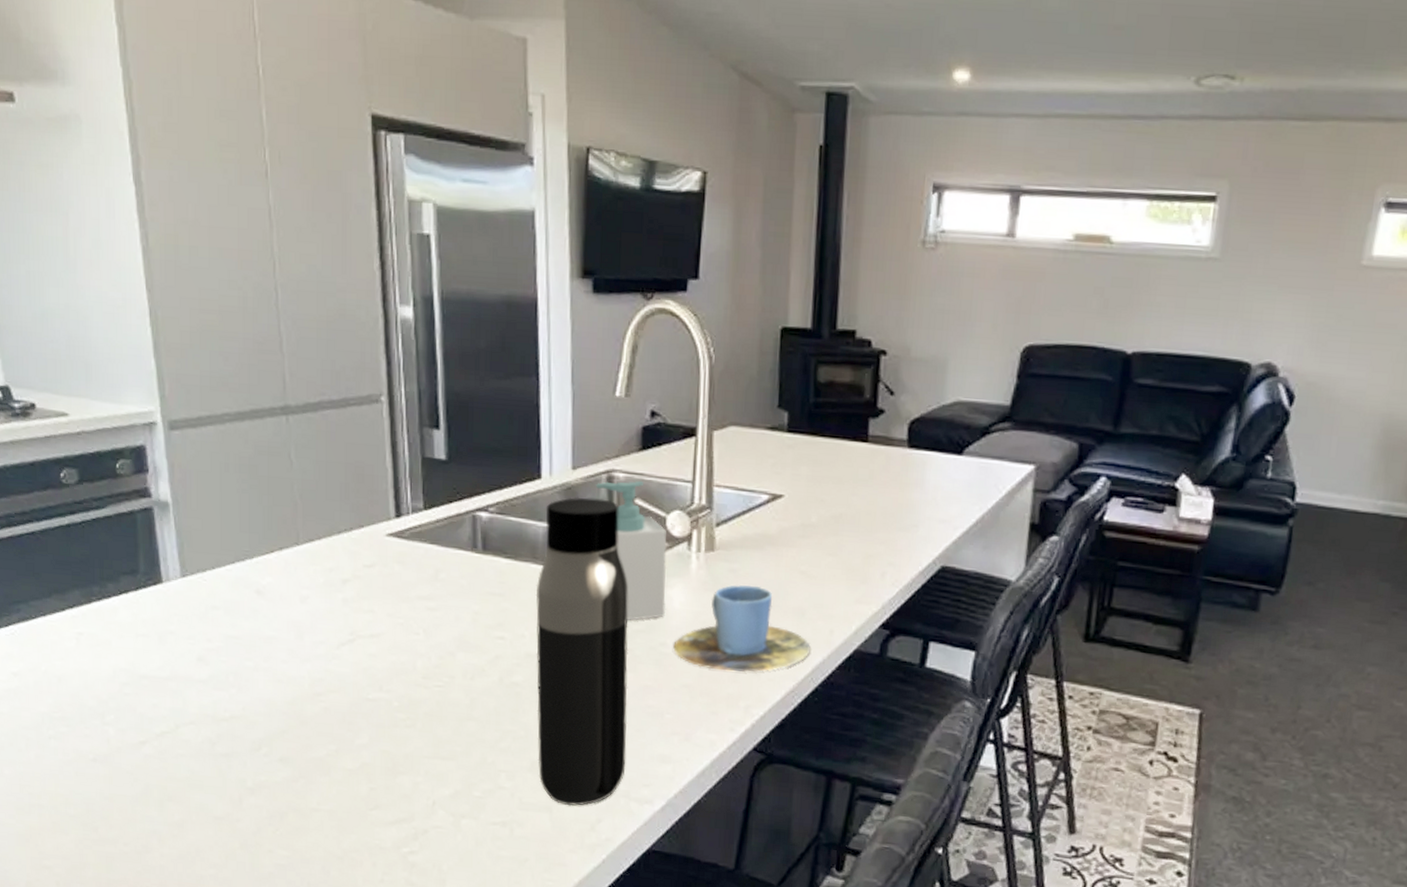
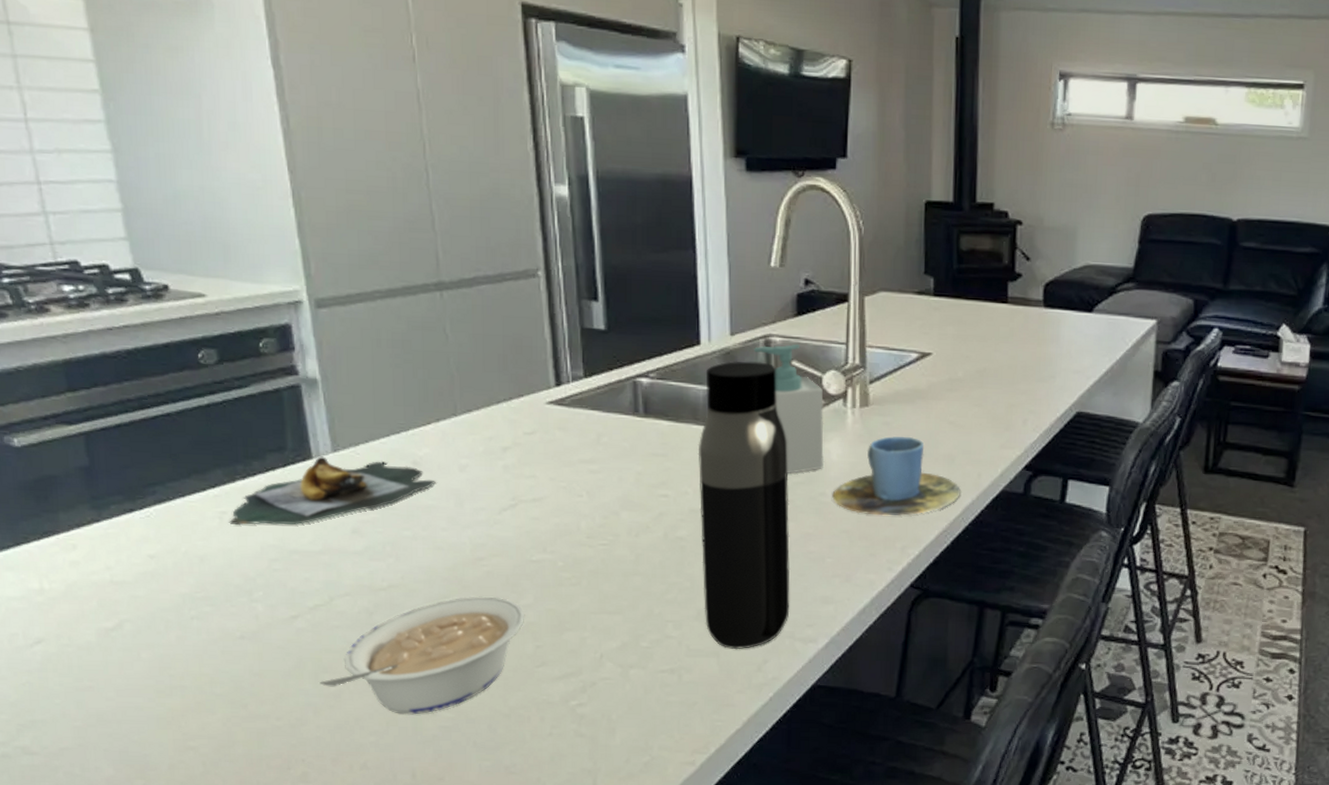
banana bunch: none [85,581,277,650] -> present [229,456,436,525]
legume: none [164,732,360,850] -> present [320,596,525,715]

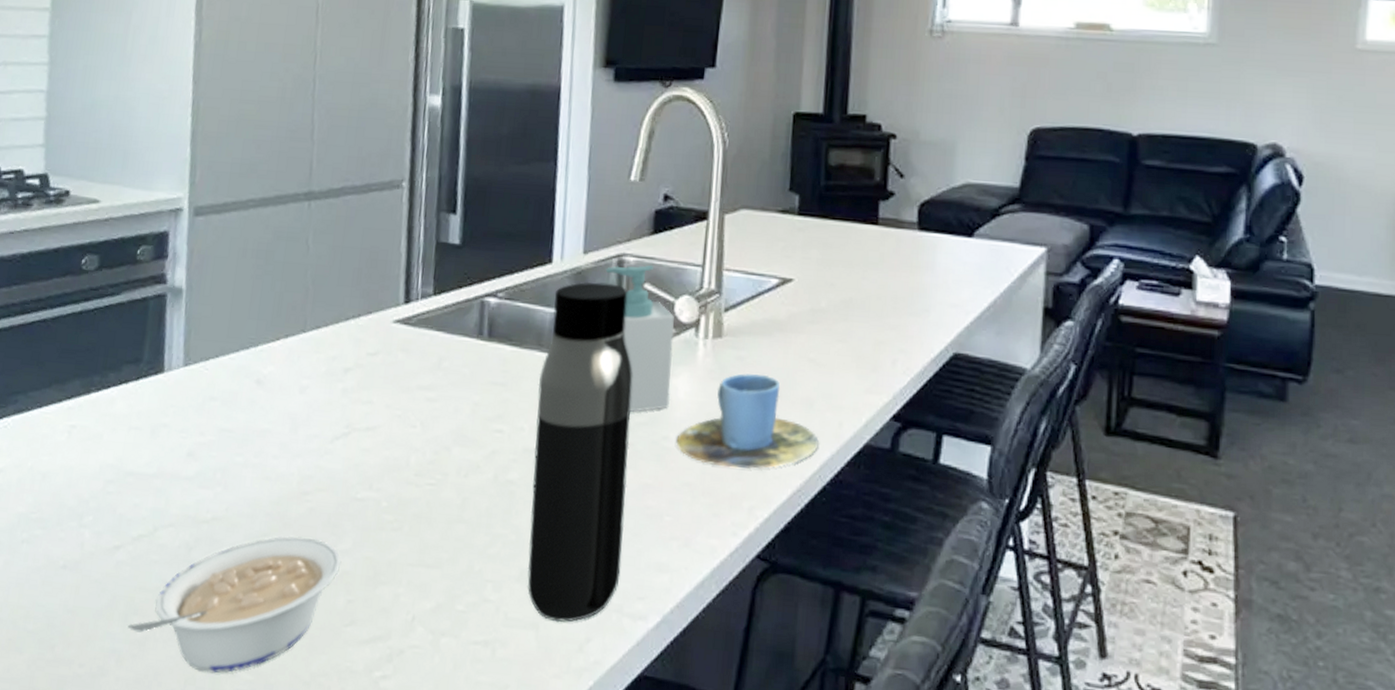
banana bunch: present [229,456,436,525] -> none [76,370,275,444]

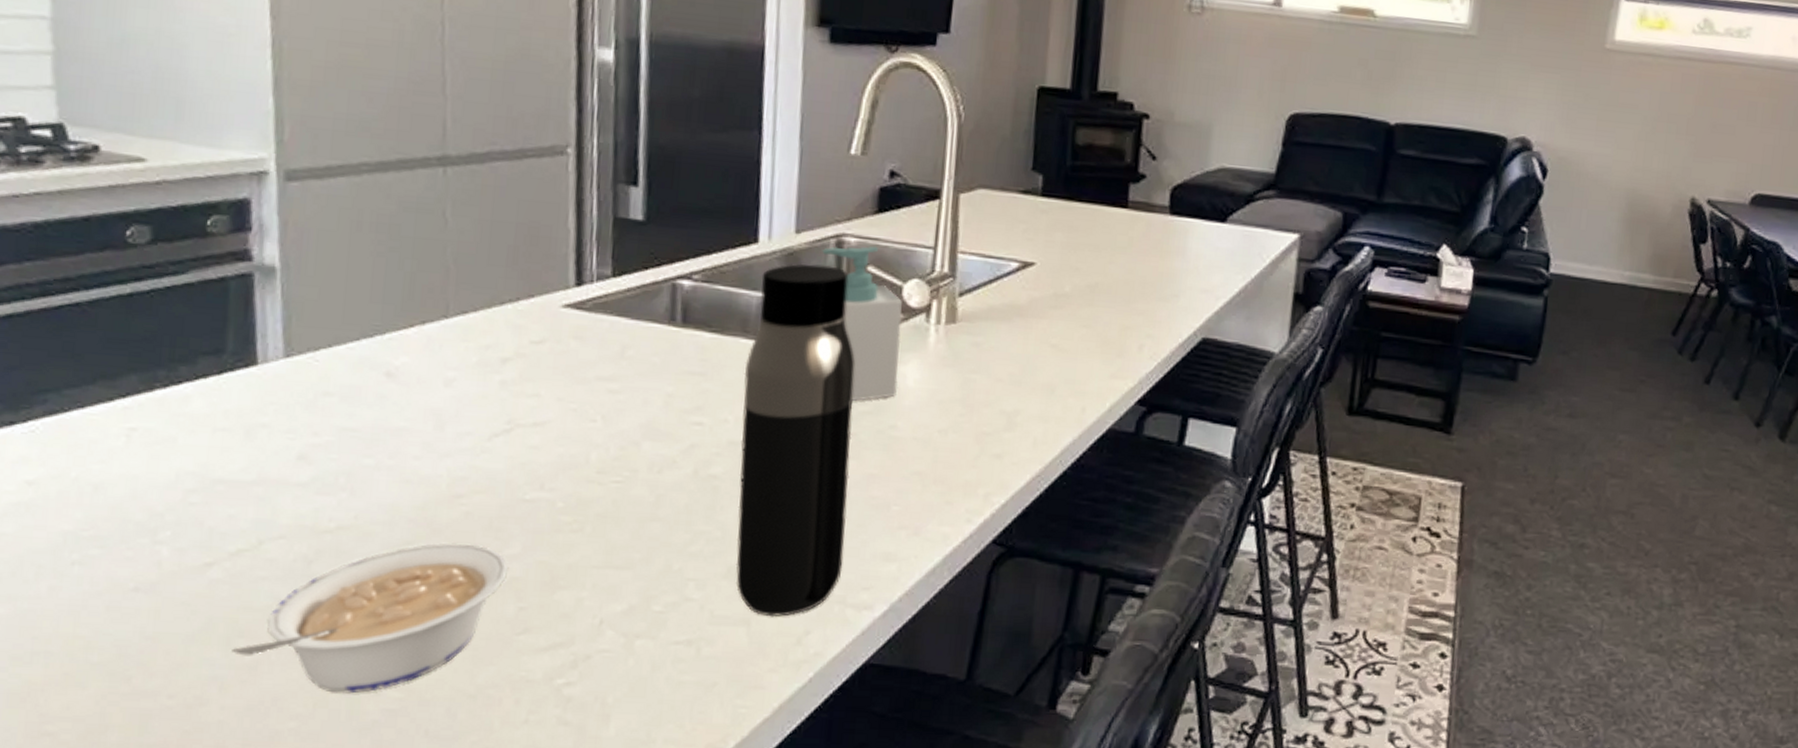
cup: present [676,373,820,470] -> none [904,360,1061,456]

